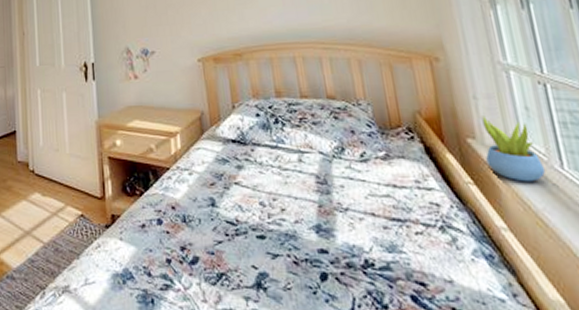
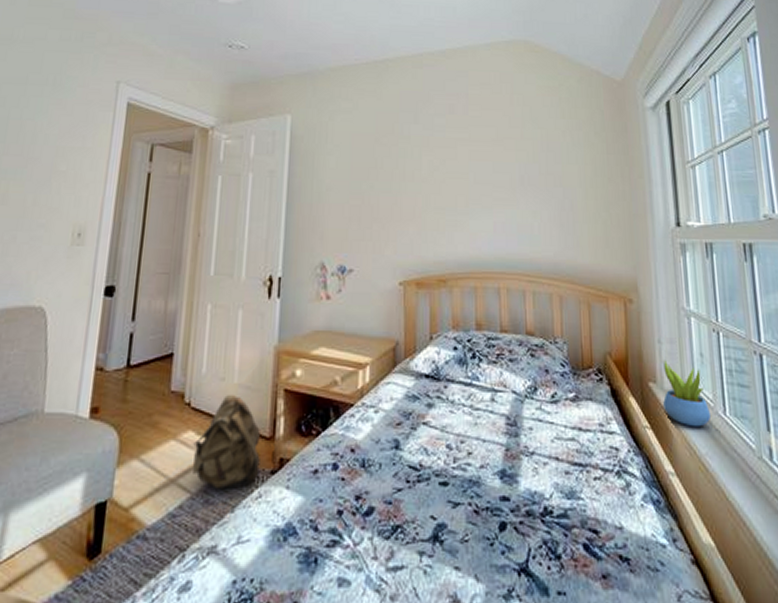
backpack: none [40,162,96,240] -> present [191,394,260,489]

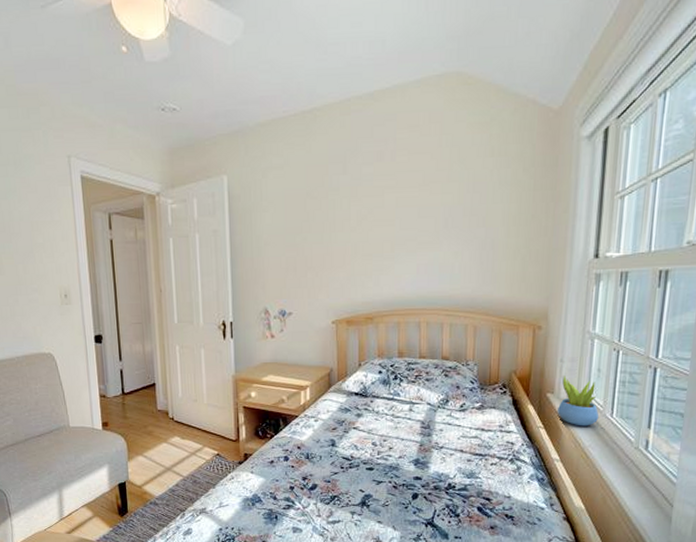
backpack: present [191,394,260,489] -> none [180,411,230,474]

